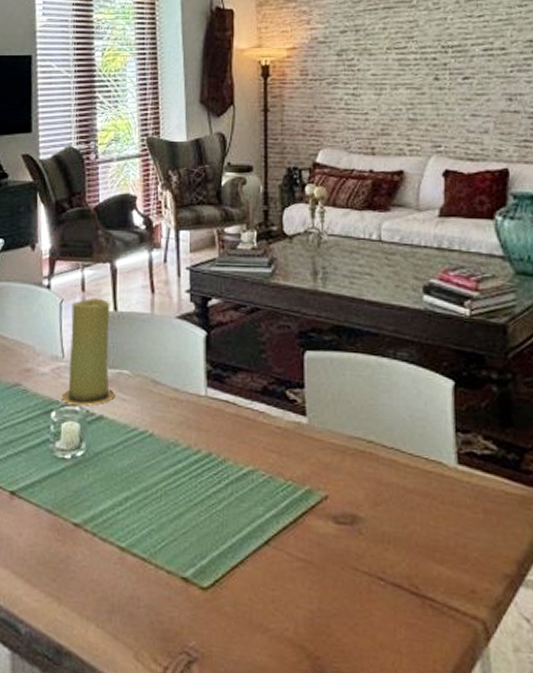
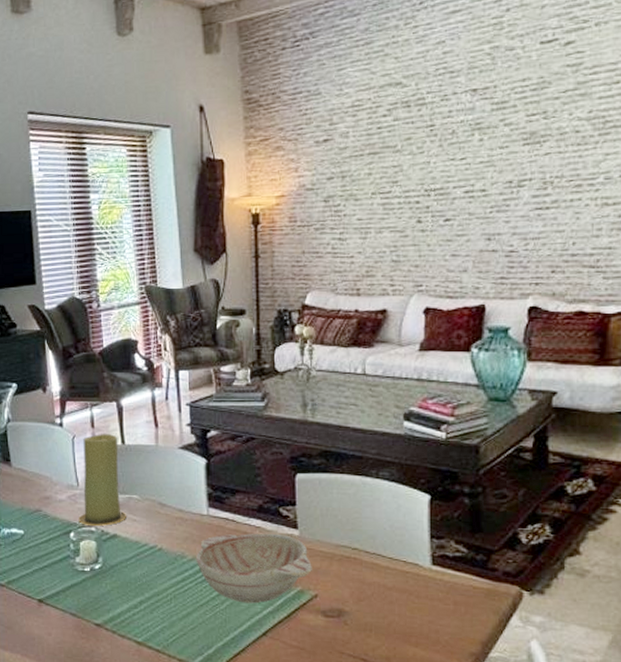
decorative bowl: none [192,419,322,505] -> present [196,533,312,604]

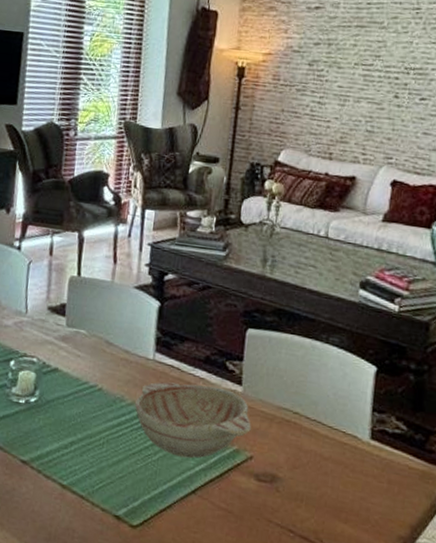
candle: present [78,434,126,526] -> none [21,262,75,358]

